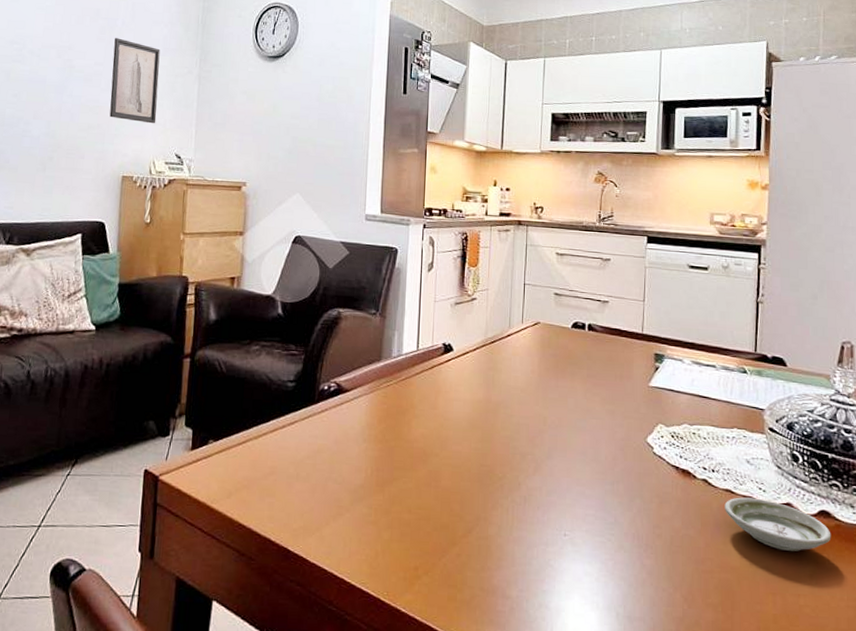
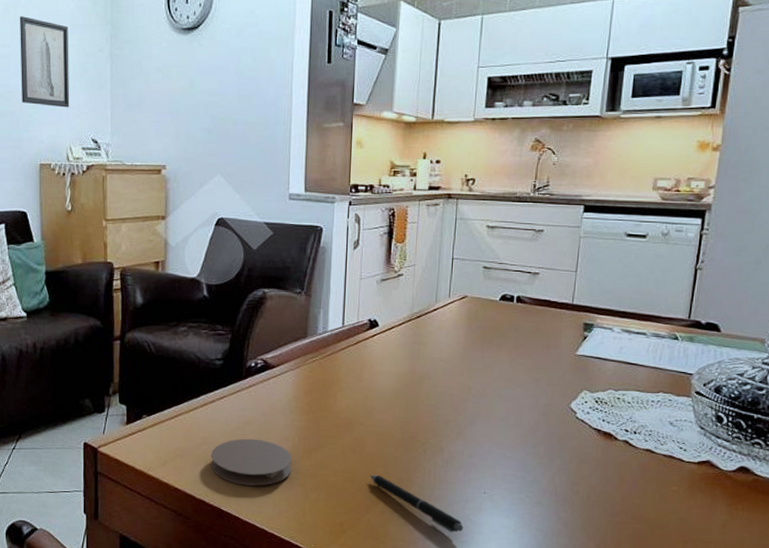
coaster: none [279,468,365,523] -> present [210,438,292,486]
pen: none [445,512,545,580] -> present [369,474,464,533]
saucer: present [724,497,832,551] -> none [643,456,748,504]

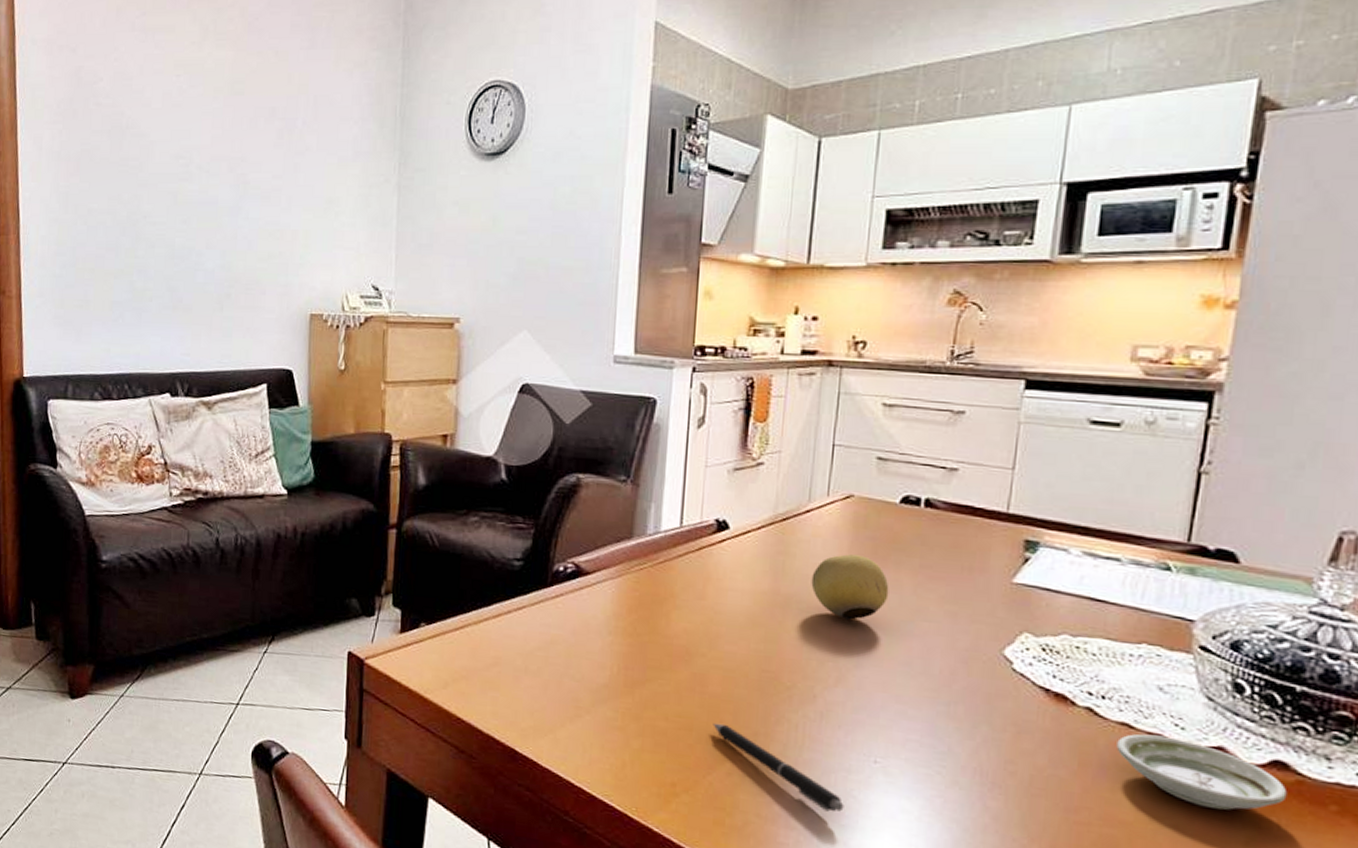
wall art: present [20,16,70,108] -> none [292,143,350,249]
coaster: present [210,438,292,486] -> none [503,662,609,725]
fruit: none [438,341,493,390] -> present [811,554,889,620]
saucer: none [643,456,748,504] -> present [1116,733,1288,810]

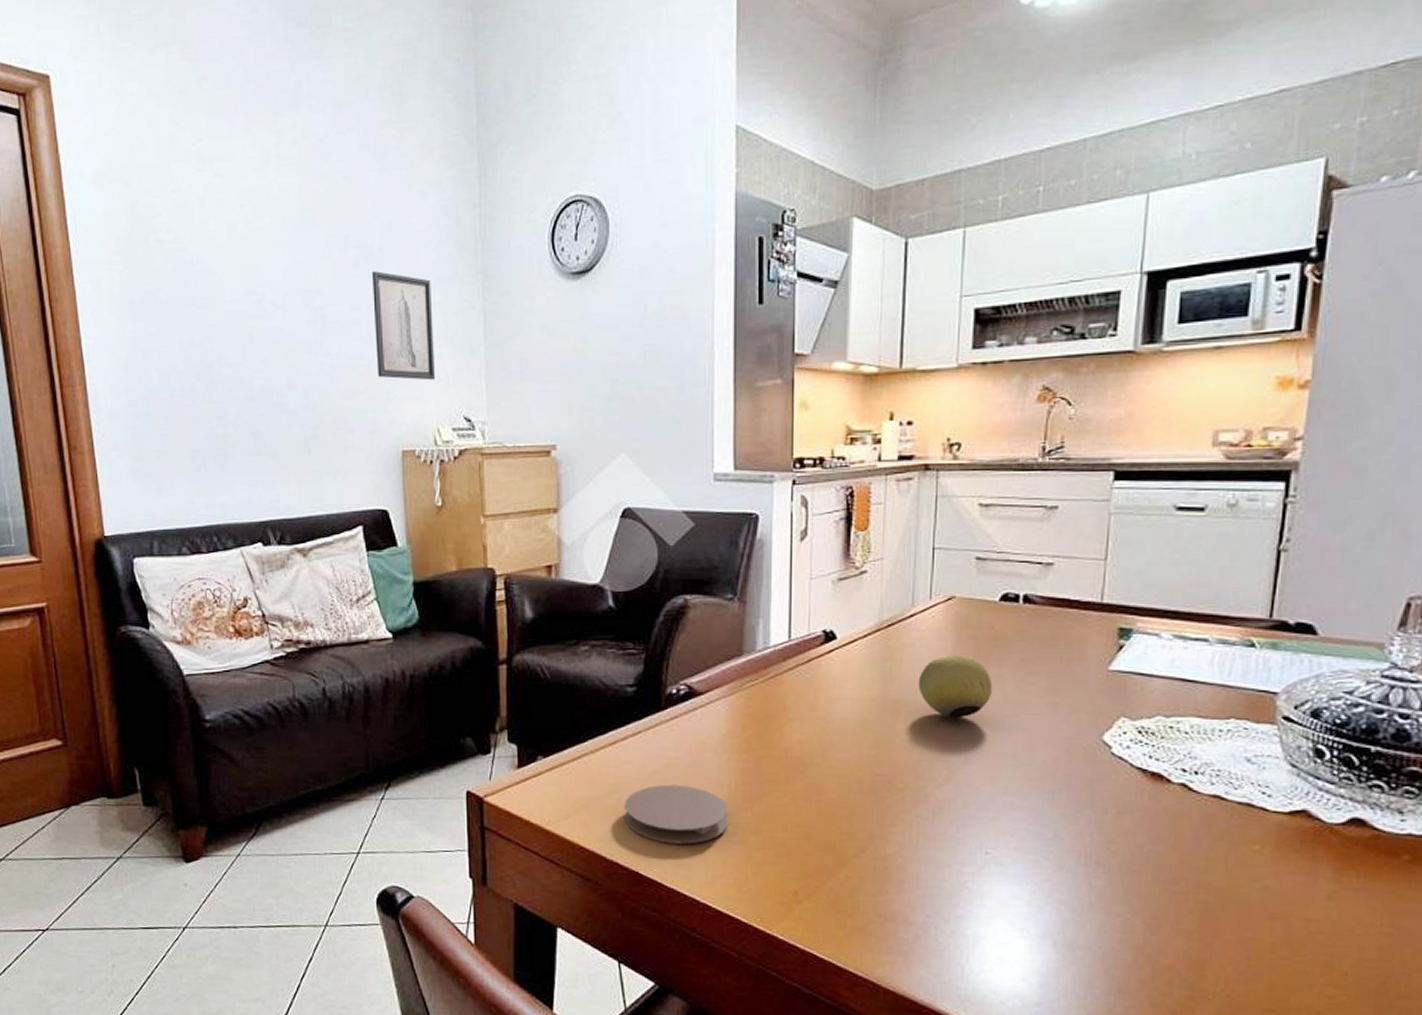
wall art: none [292,143,350,249] -> present [372,271,436,381]
coaster: none [503,662,609,725] -> present [624,784,729,844]
pen: present [713,722,844,812] -> none [830,829,959,905]
saucer: present [1116,733,1288,810] -> none [1209,804,1365,868]

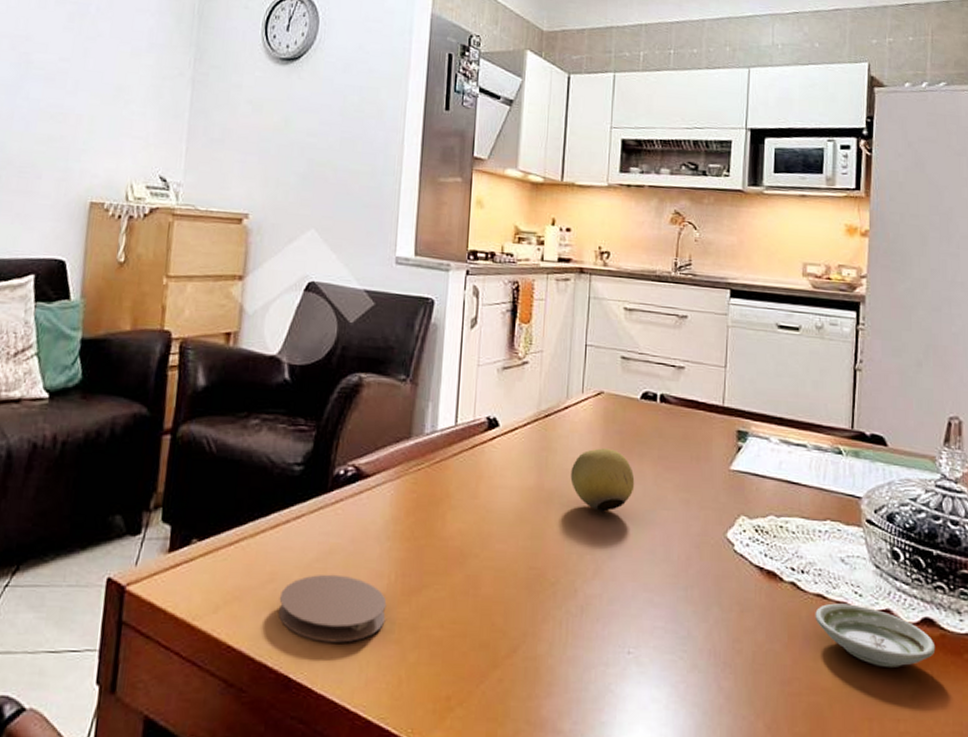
wall art: present [372,271,436,381] -> none [76,28,145,138]
saucer: none [1209,804,1365,868] -> present [815,603,936,667]

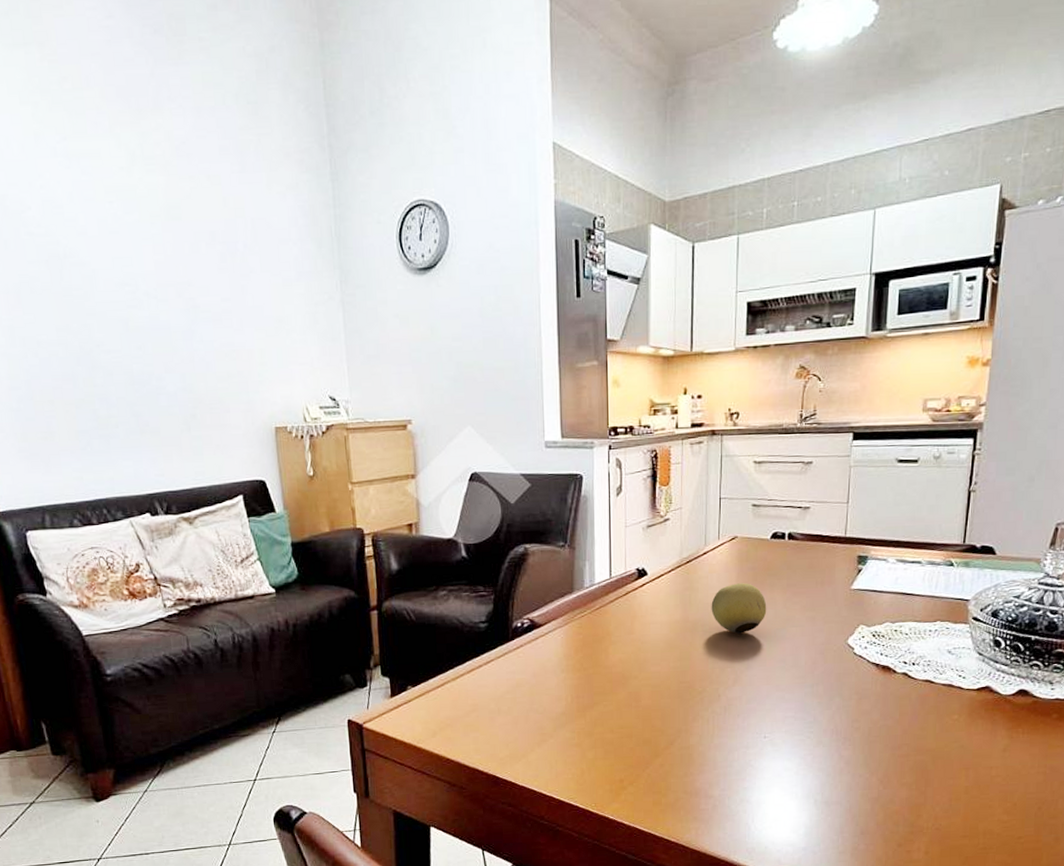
coaster: present [279,574,387,643] -> none [481,701,567,750]
saucer: present [815,603,936,667] -> none [923,685,1028,730]

